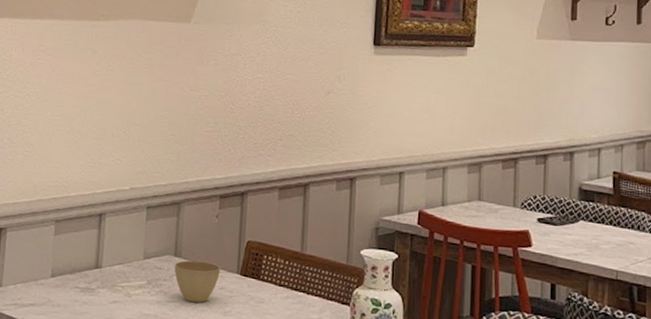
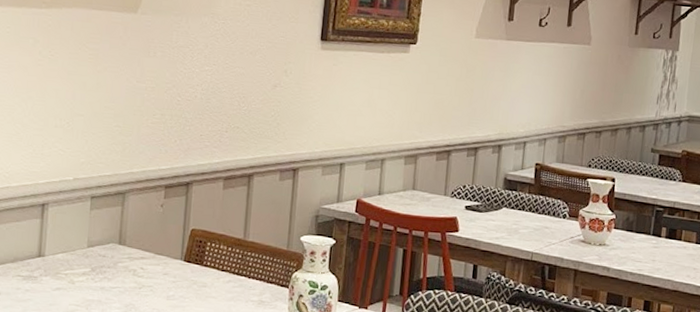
cup: present [174,260,220,303] -> none [118,248,165,288]

